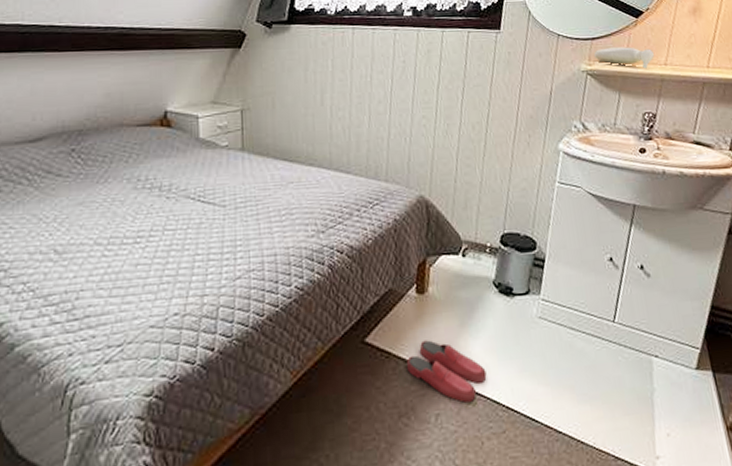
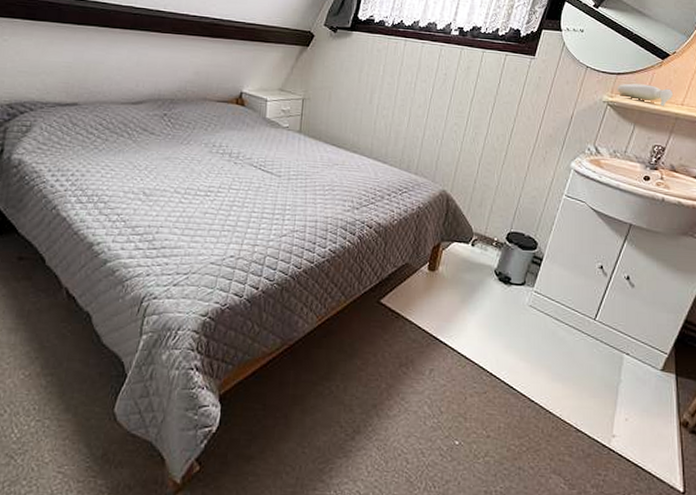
slippers: present [406,340,487,403] -> none [411,309,478,364]

